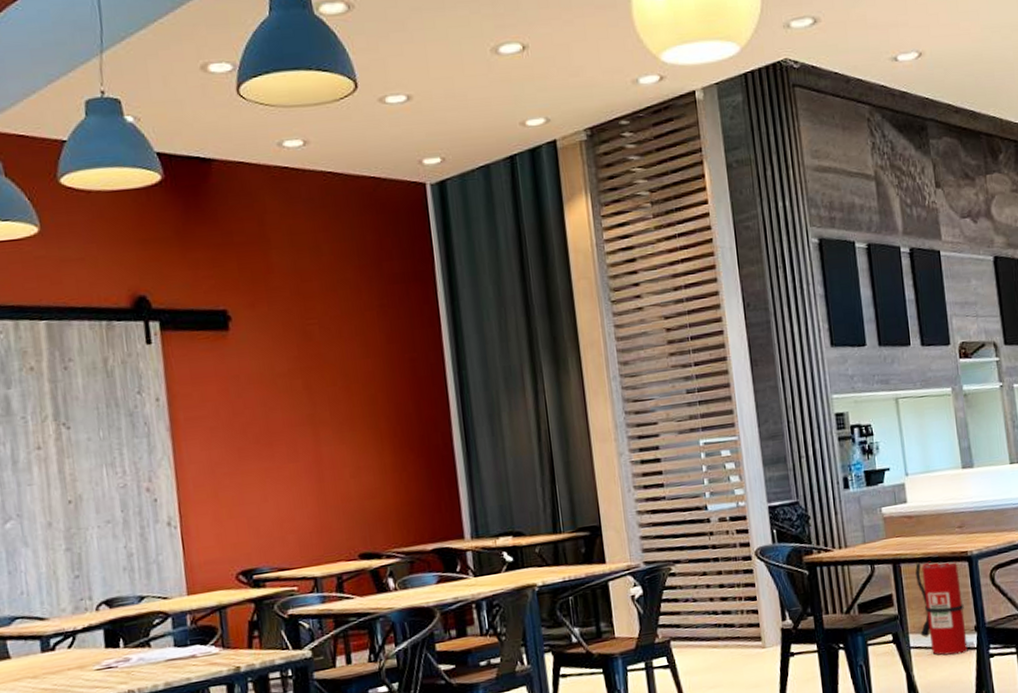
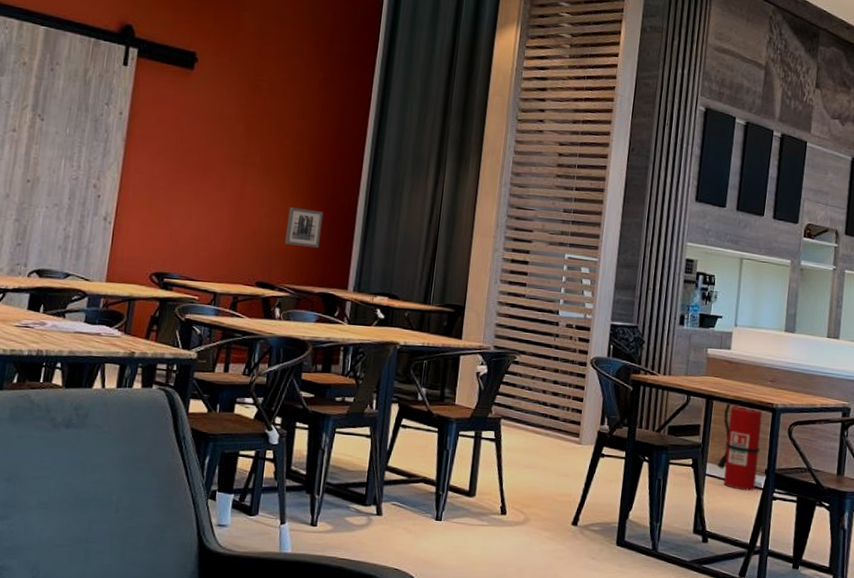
wall art: none [376,457,420,504] -> present [285,207,324,249]

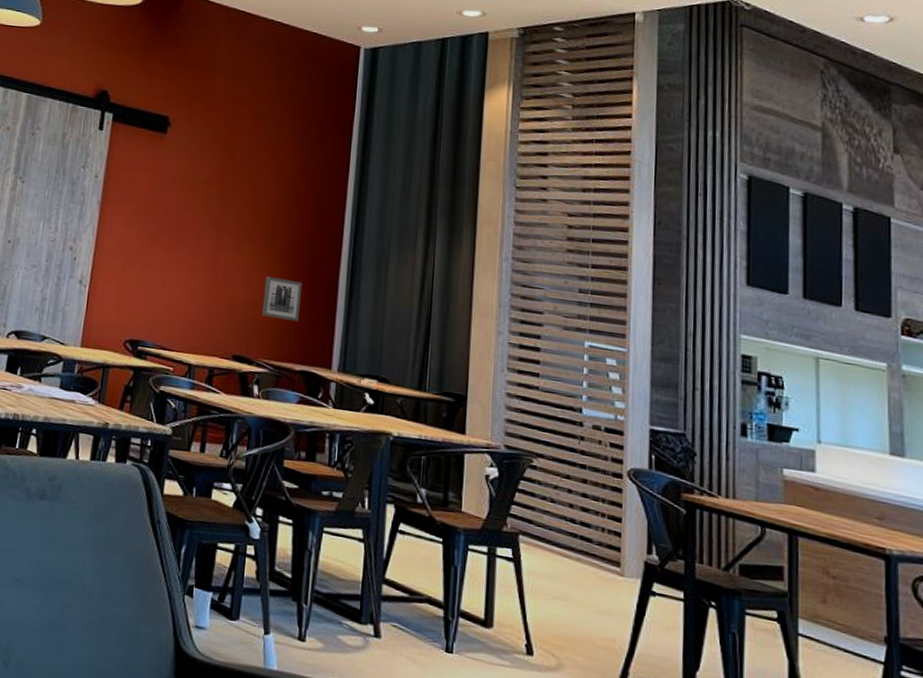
fire extinguisher: present [717,402,763,491] -> none [813,540,873,664]

